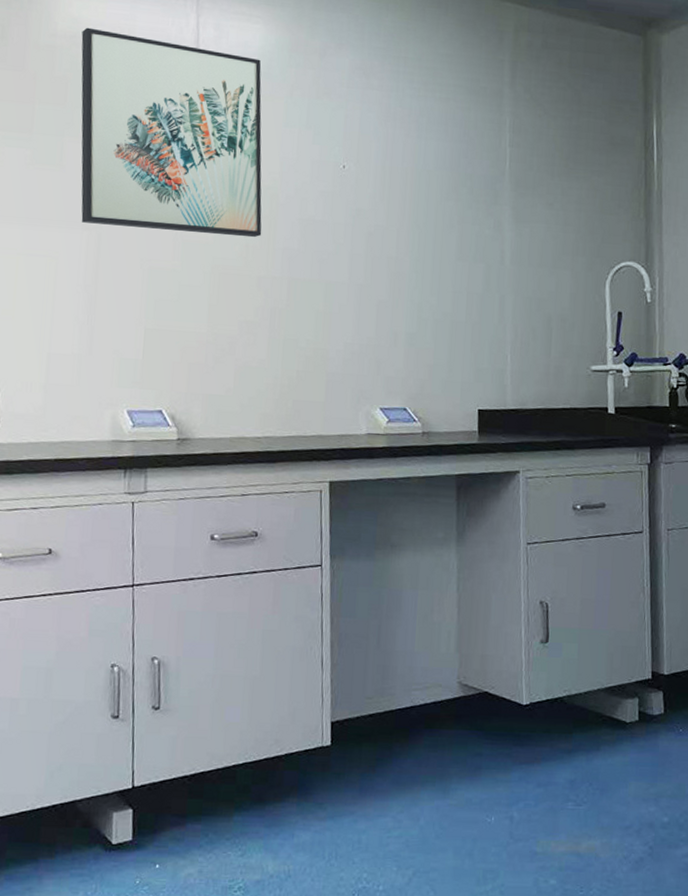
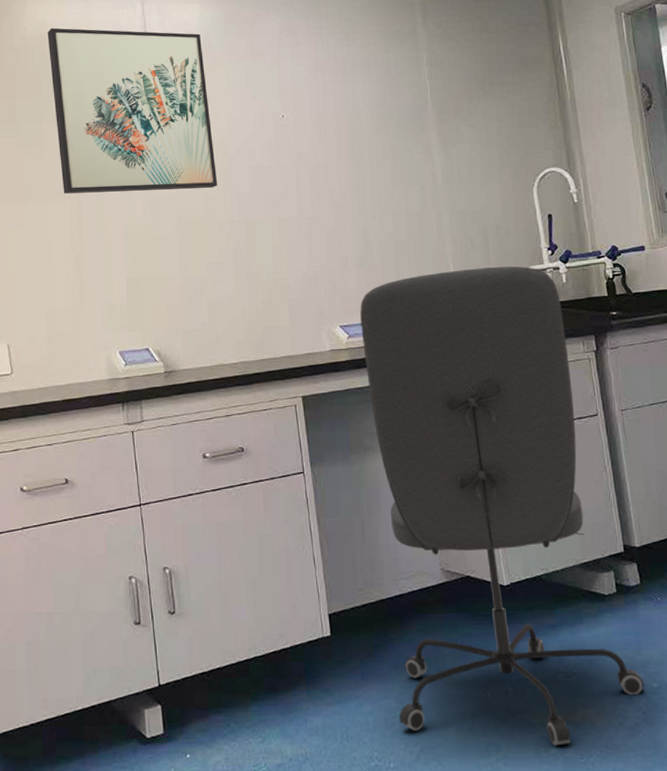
office chair: none [395,361,655,877] -> present [360,266,645,746]

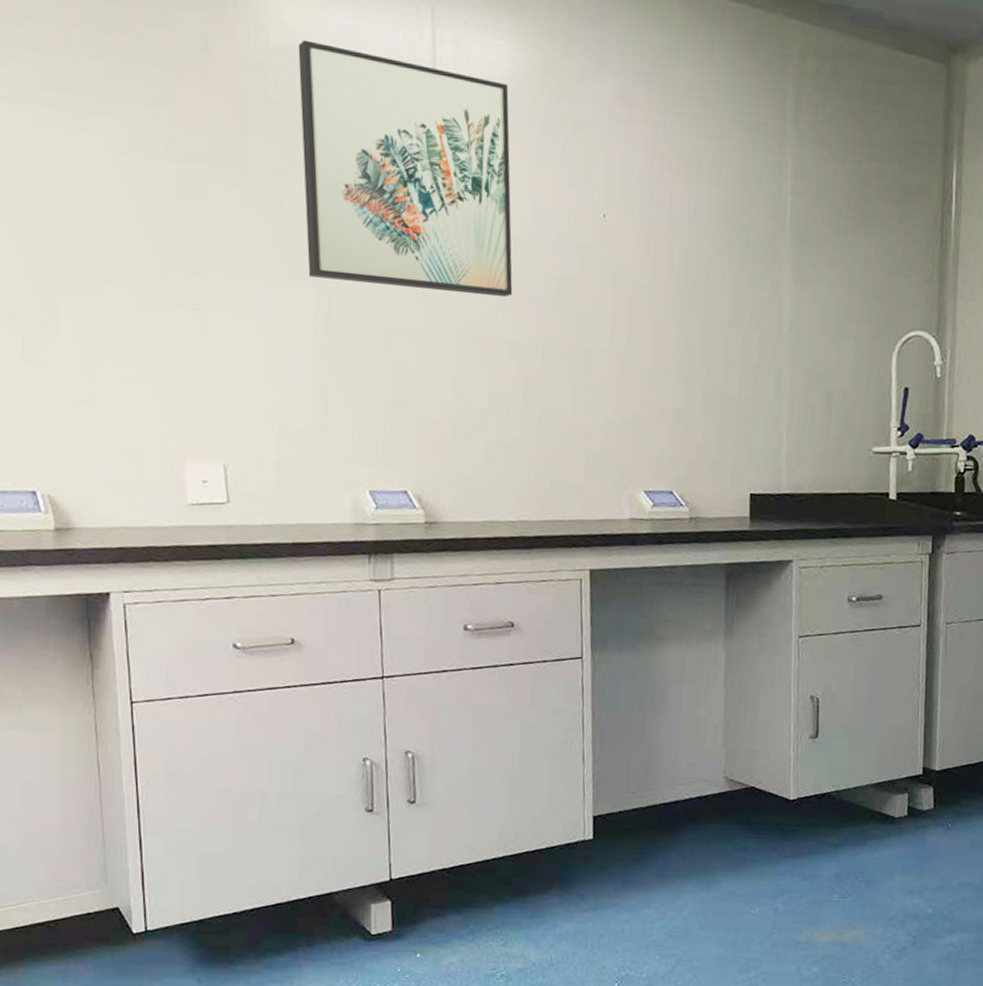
office chair: present [360,266,645,746] -> none [658,441,920,965]

